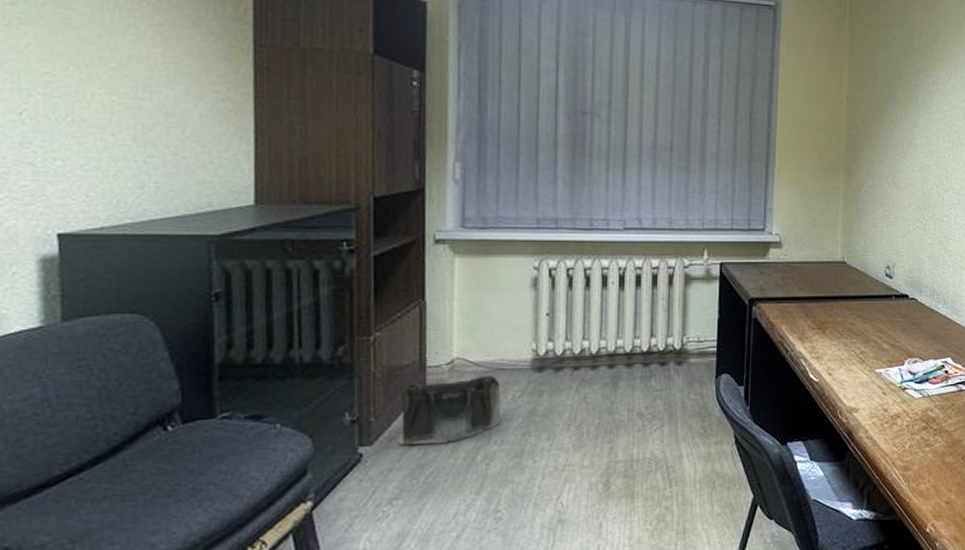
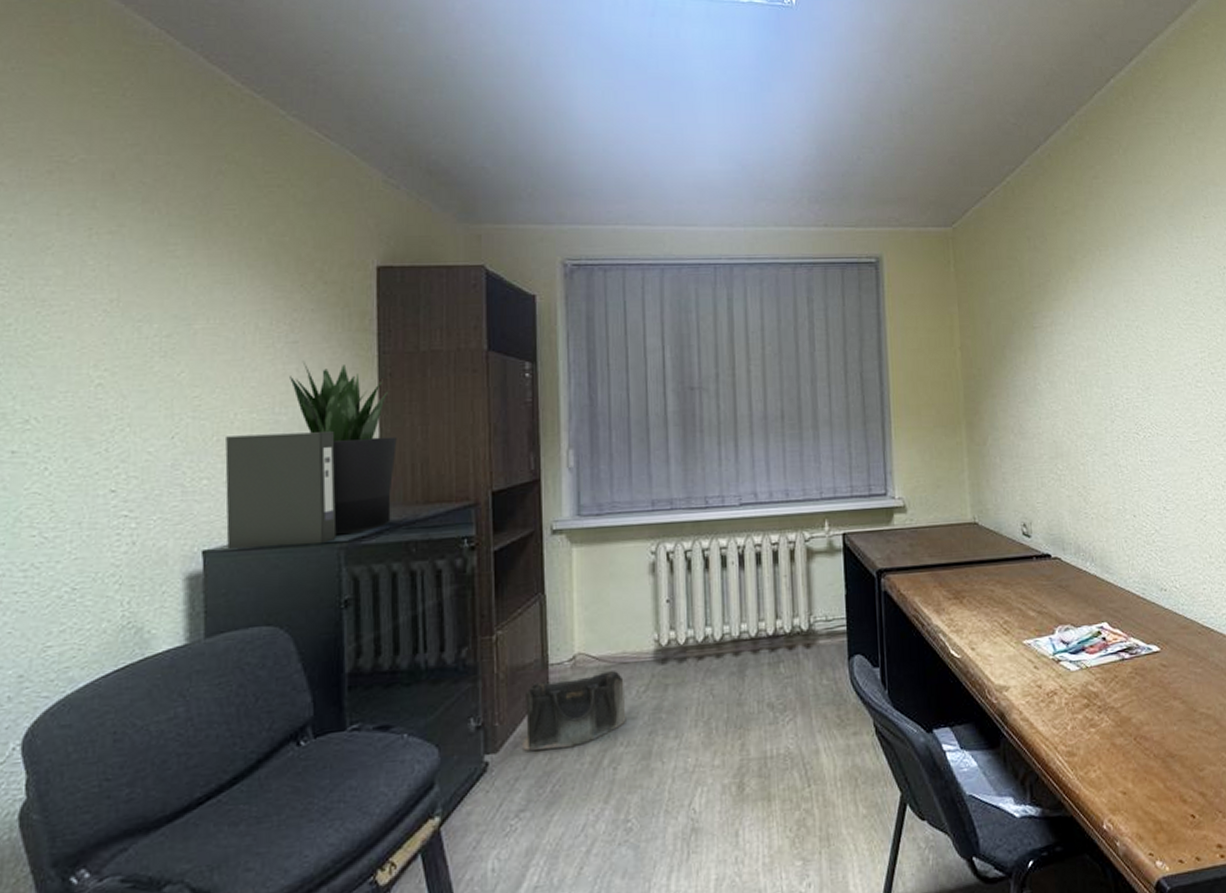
binder: none [81,117,207,236] -> present [225,431,337,550]
planter: none [154,45,273,229] -> present [290,360,397,535]

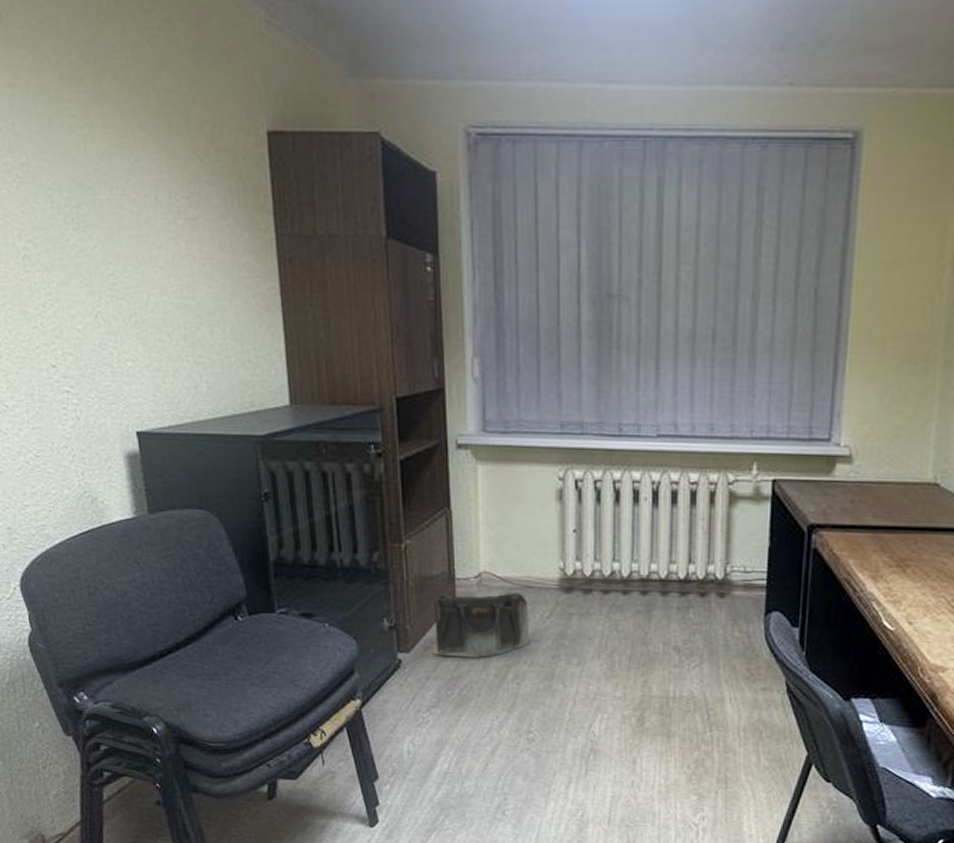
binder: present [225,431,337,550] -> none [143,318,252,436]
planter: present [290,360,397,535] -> none [193,240,301,429]

